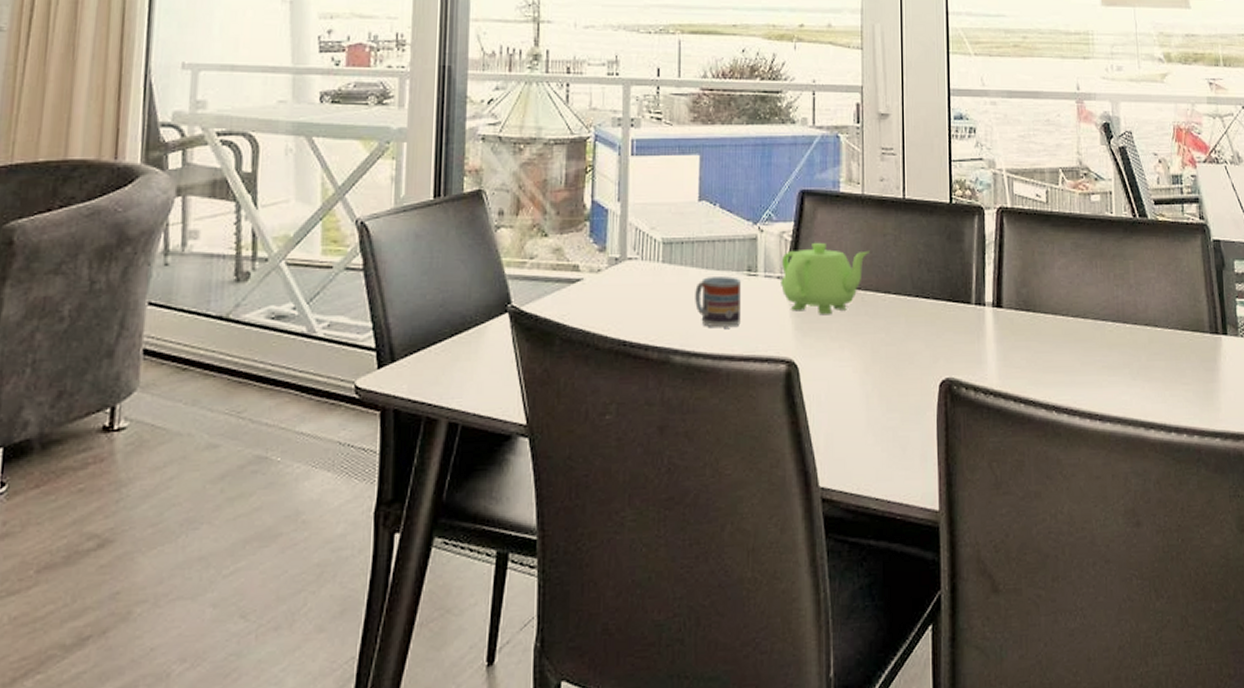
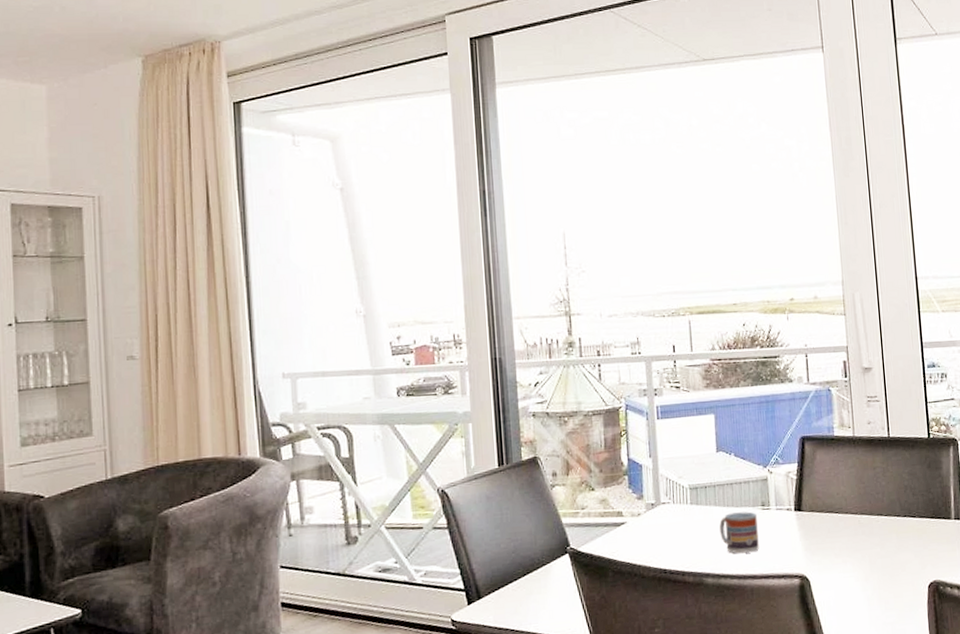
teapot: present [781,242,869,316] -> none [789,478,863,537]

